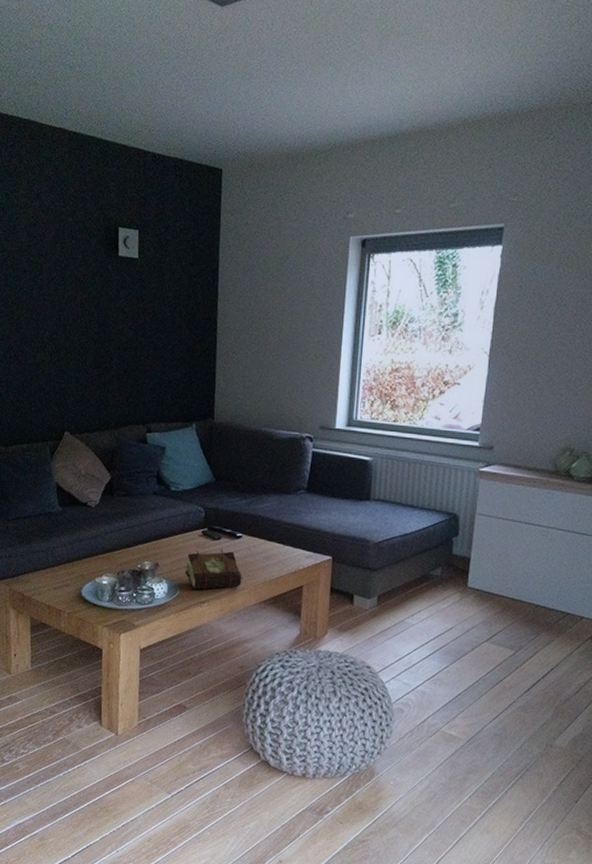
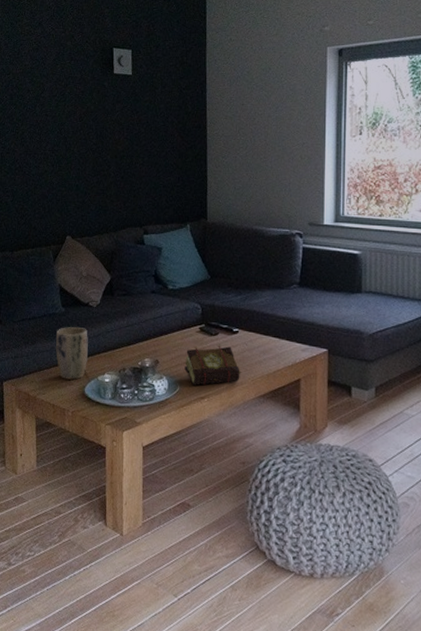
plant pot: none [52,527,86,582] -> present [56,327,88,381]

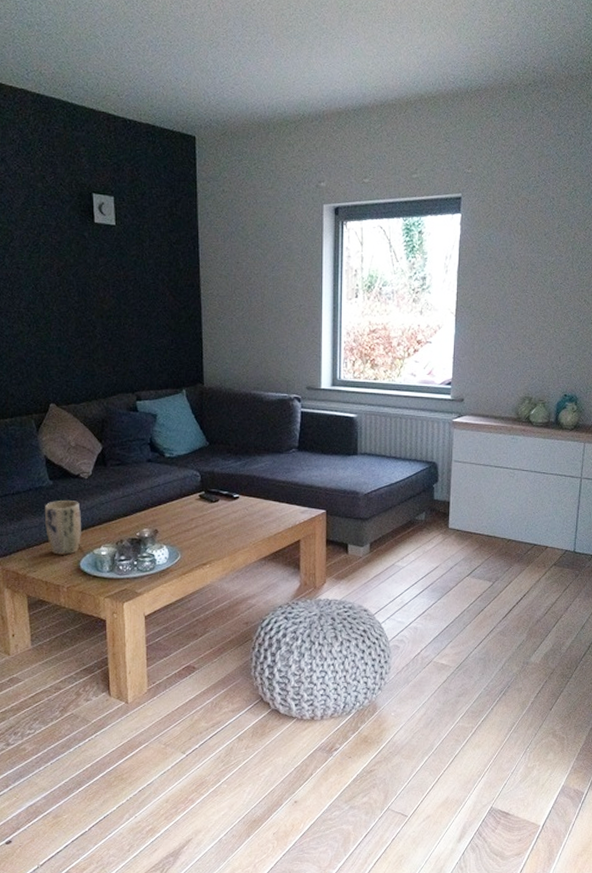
book: present [184,343,241,386] -> none [185,510,243,552]

